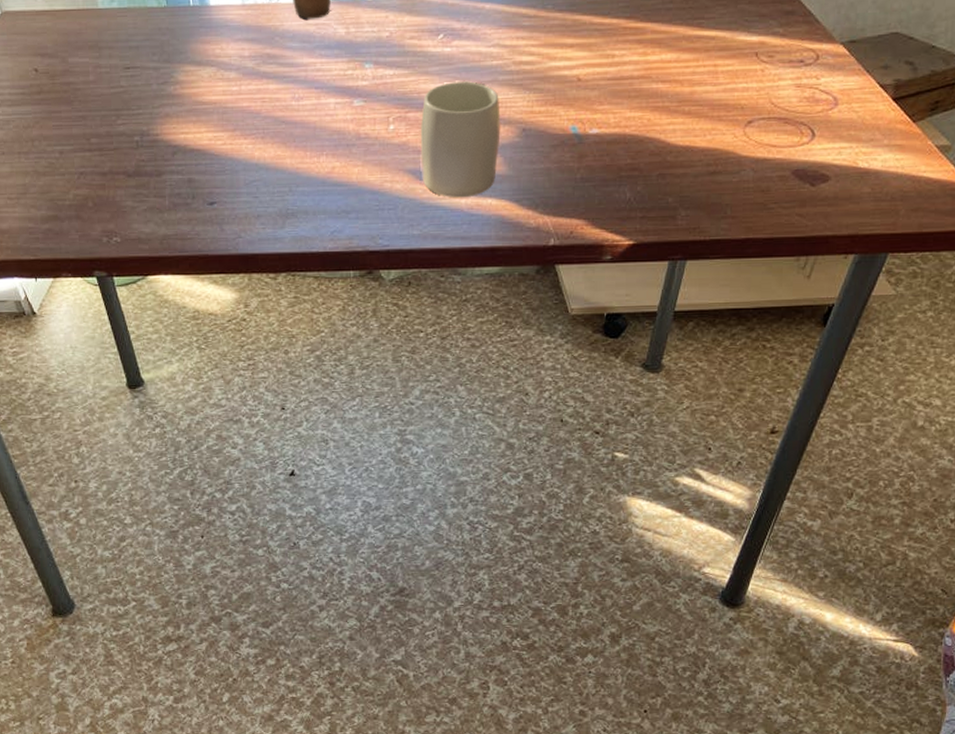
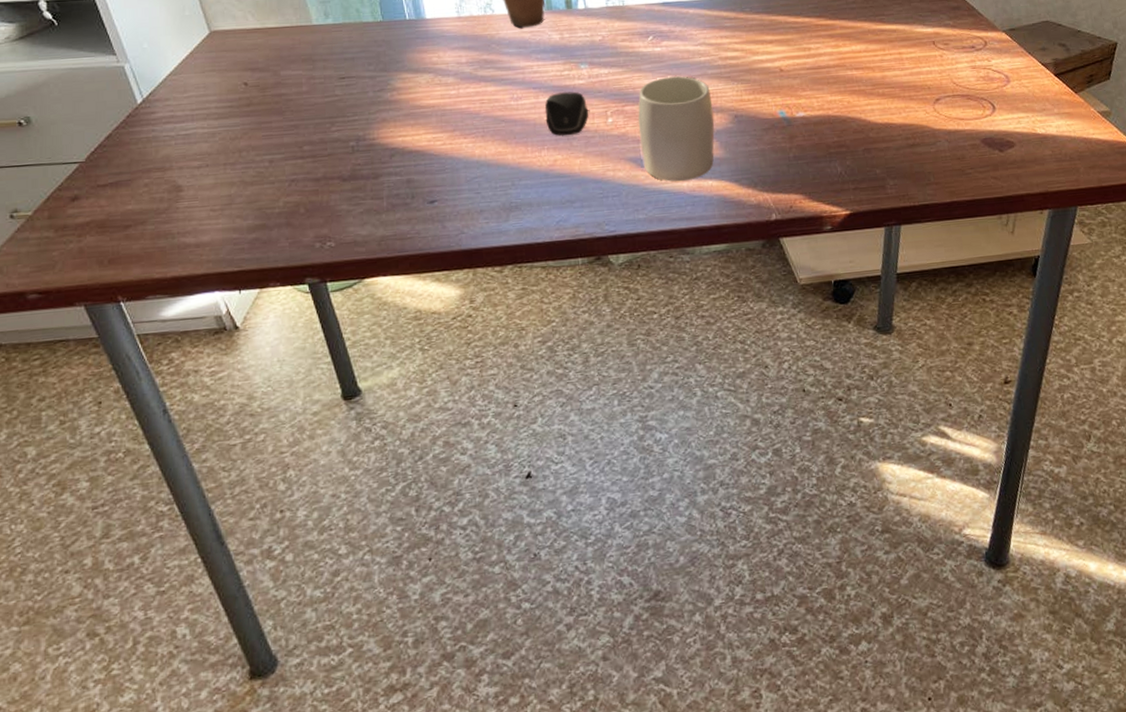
computer mouse: none [325,93,369,142] -> present [544,91,588,136]

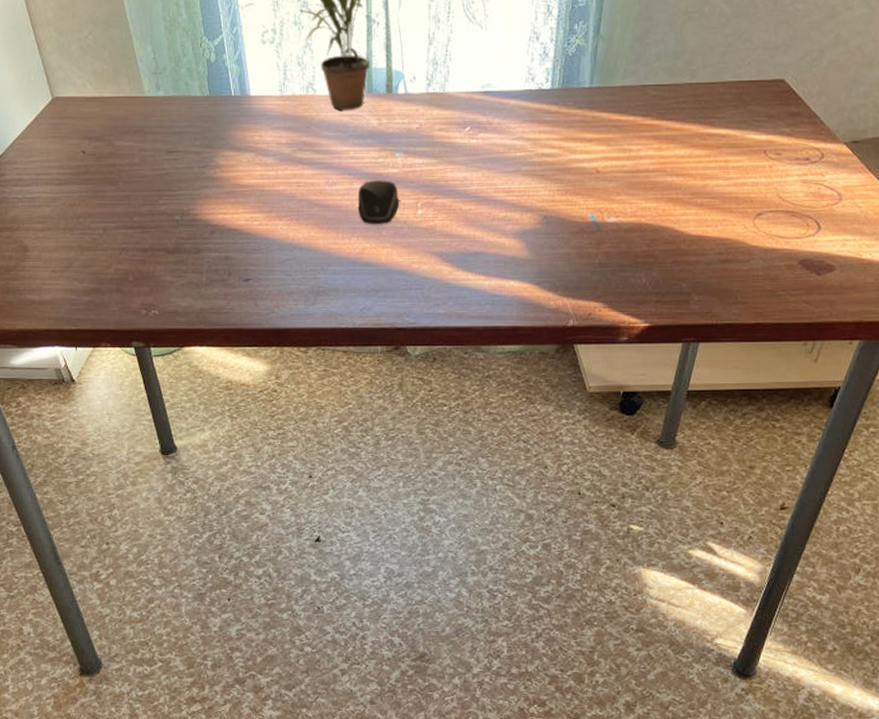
mug: present [637,76,715,182] -> none [447,171,523,280]

